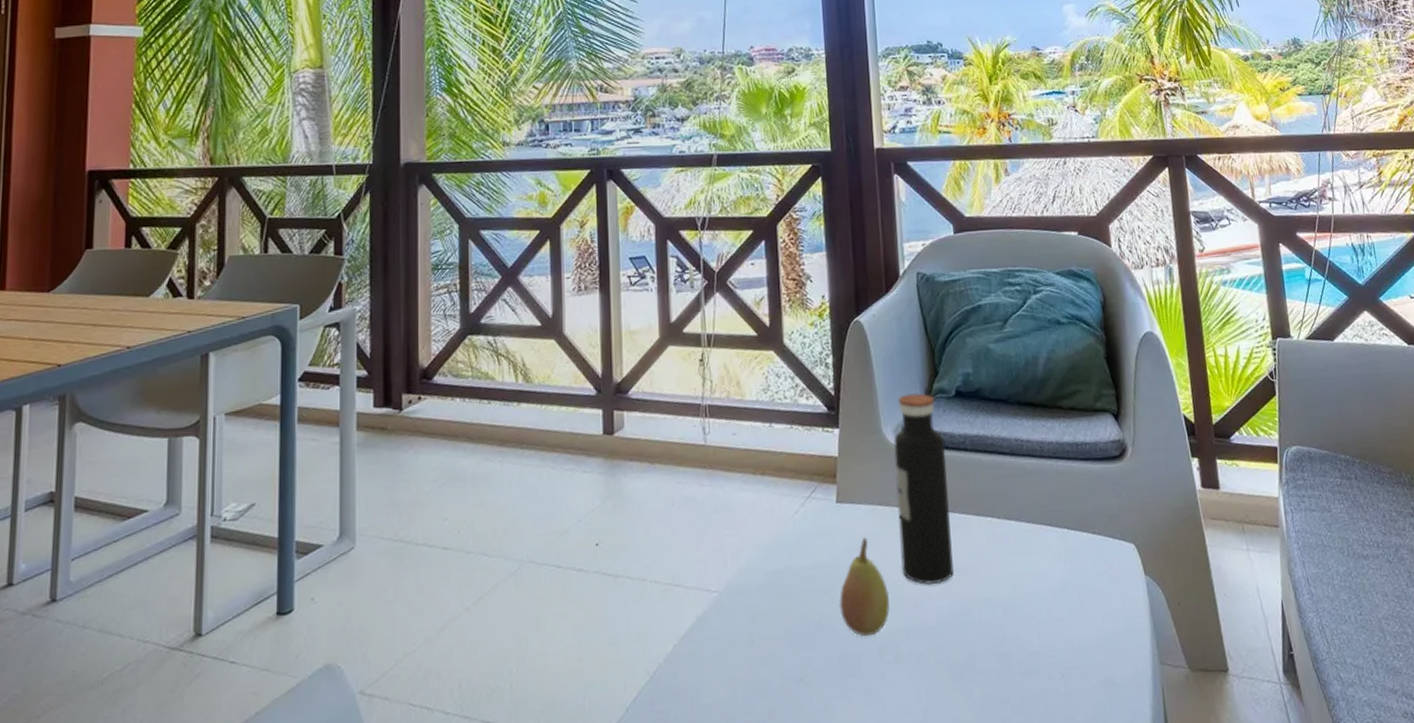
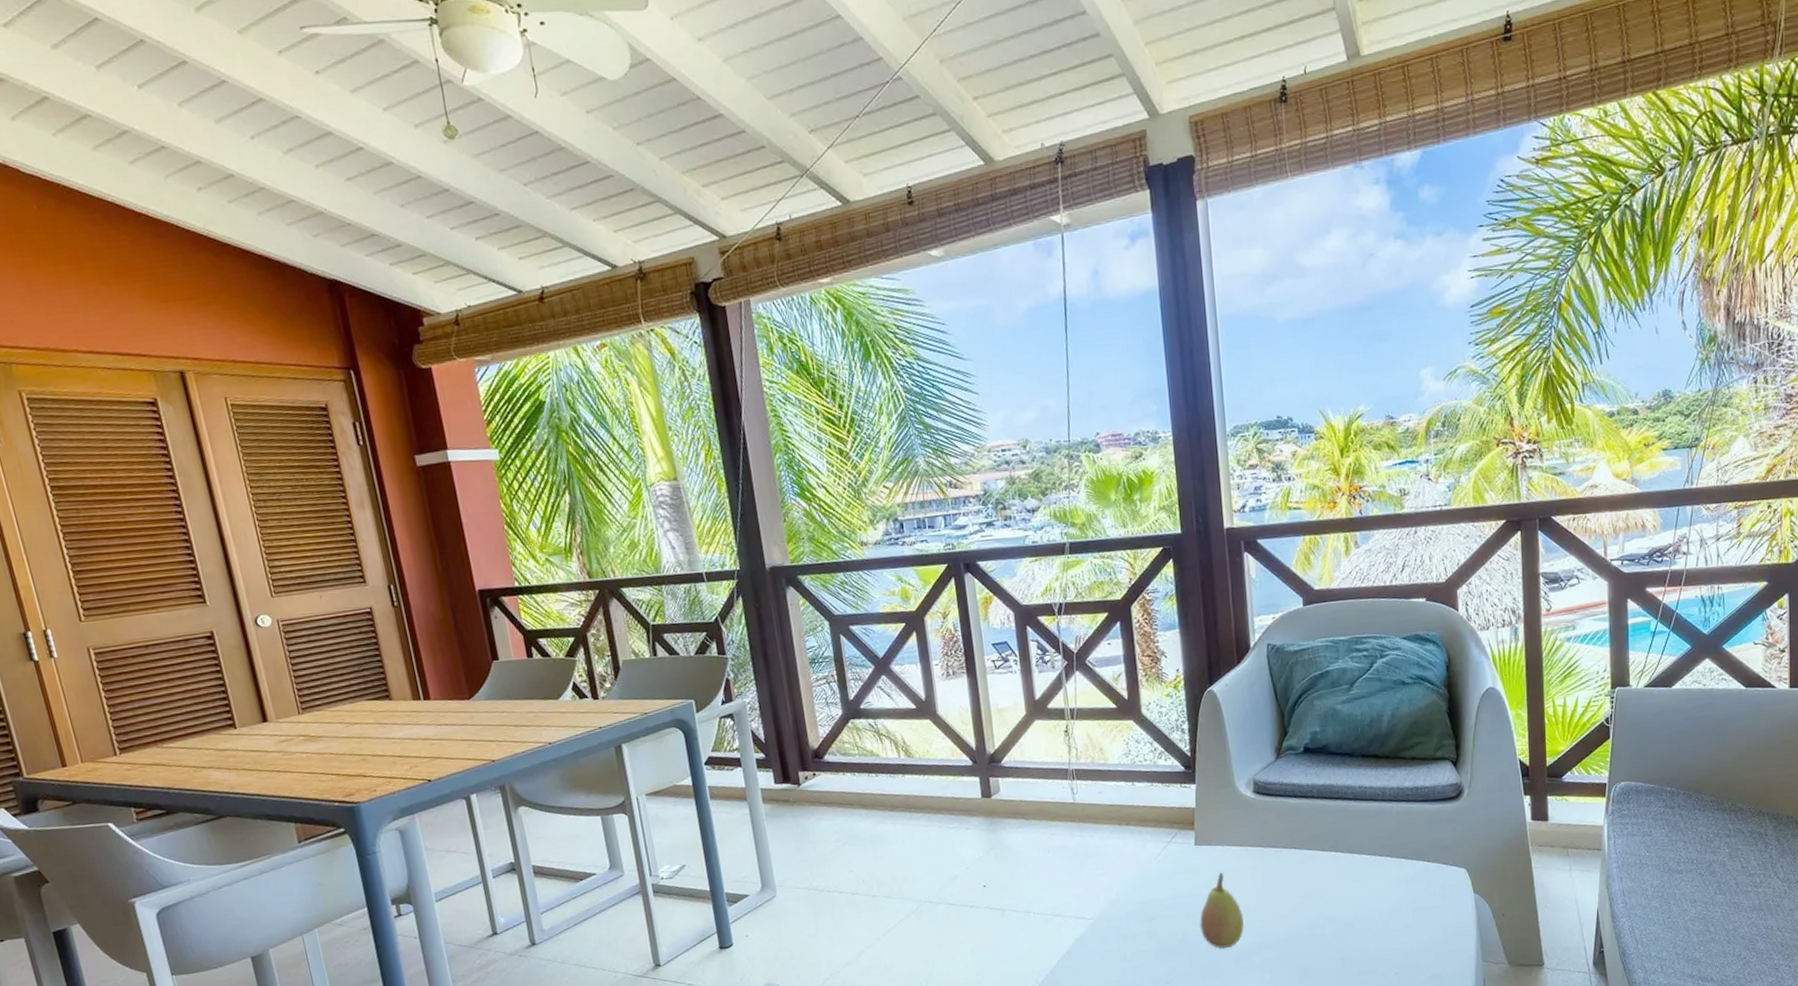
water bottle: present [893,393,954,585] -> none [1246,751,1301,907]

